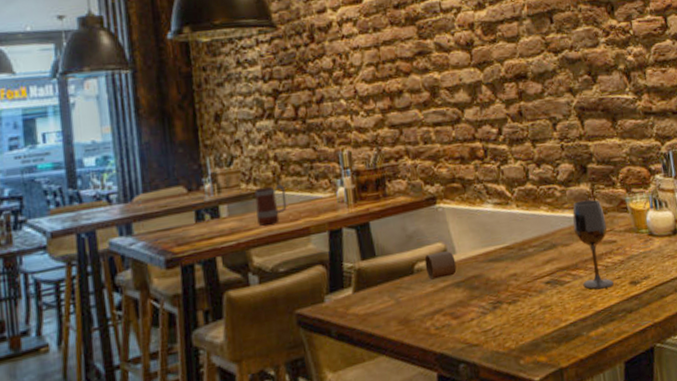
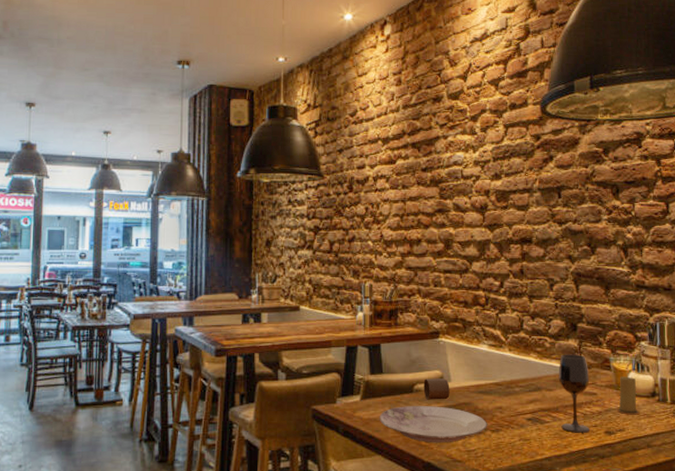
beer mug: present [254,184,287,226] -> none [290,303,315,334]
plate: none [377,284,504,331] -> present [379,406,488,443]
candle: none [638,216,663,259] -> present [617,376,640,415]

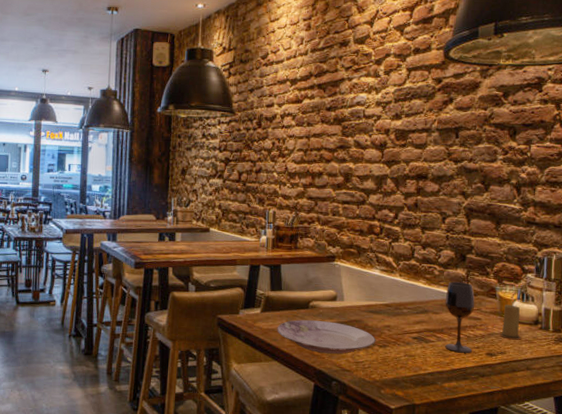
cup: present [423,378,450,400] -> none [318,297,343,317]

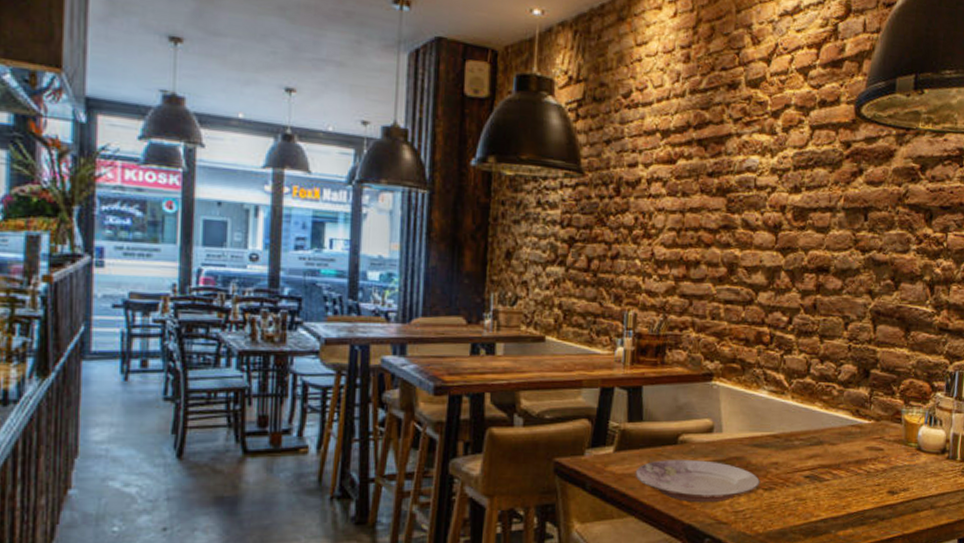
wine glass: present [445,281,475,353] -> none [841,404,878,492]
candle: present [500,304,522,340] -> none [903,430,927,473]

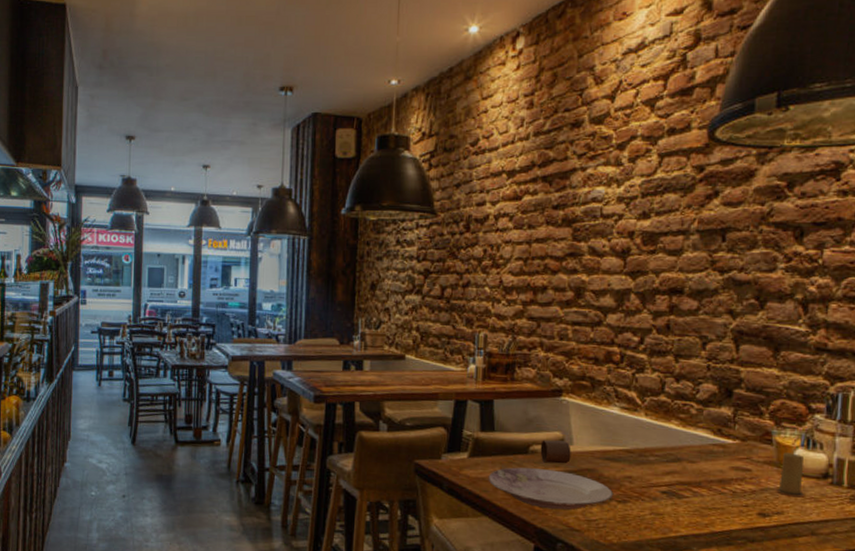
cup: none [689,428,721,453] -> present [540,440,571,464]
candle: none [903,430,927,473] -> present [776,452,805,498]

